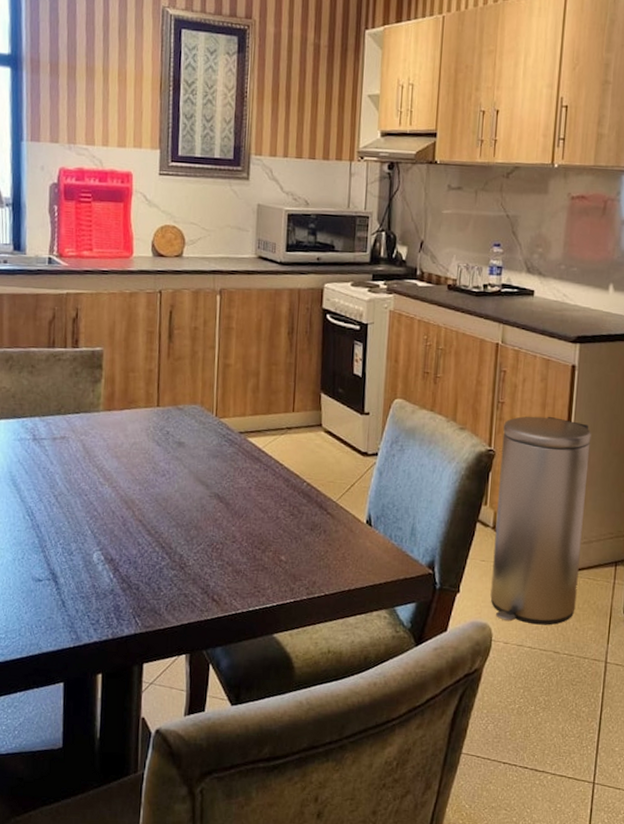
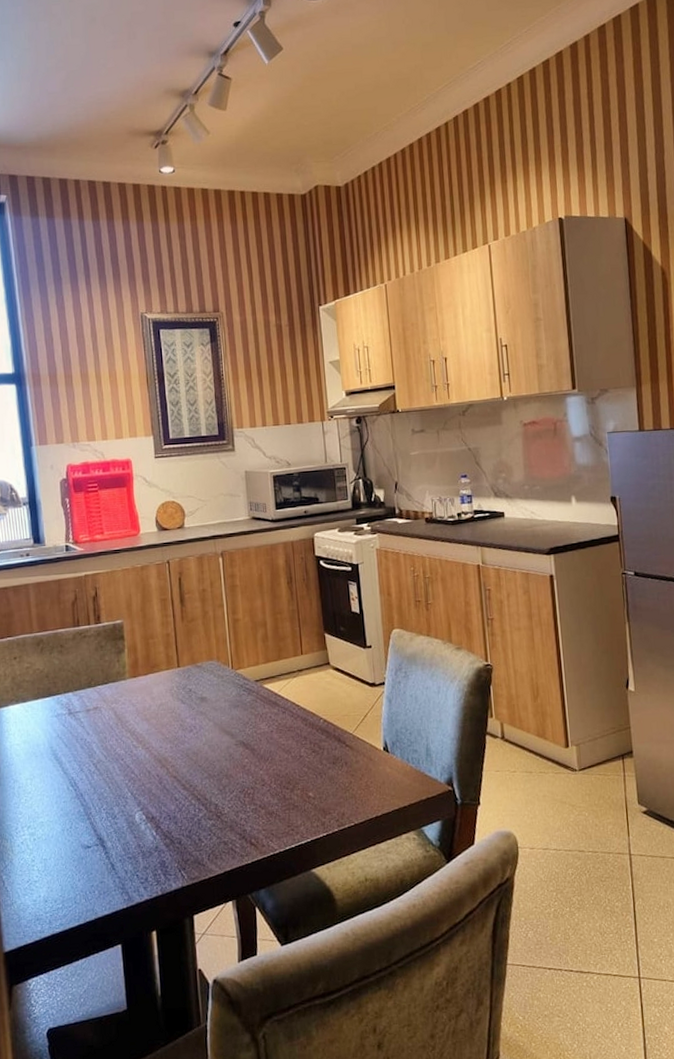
pedal bin: present [490,416,591,625] -> none [496,625,592,827]

